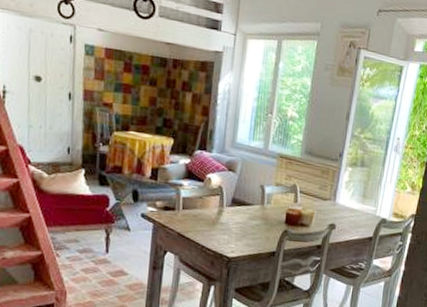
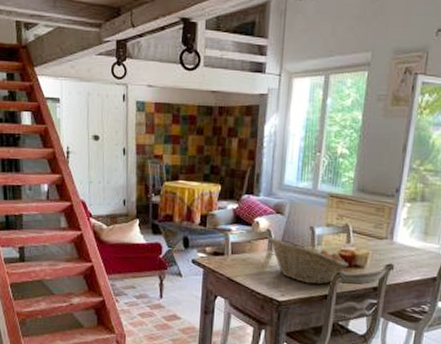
fruit basket: none [220,193,295,242] -> present [268,236,348,285]

